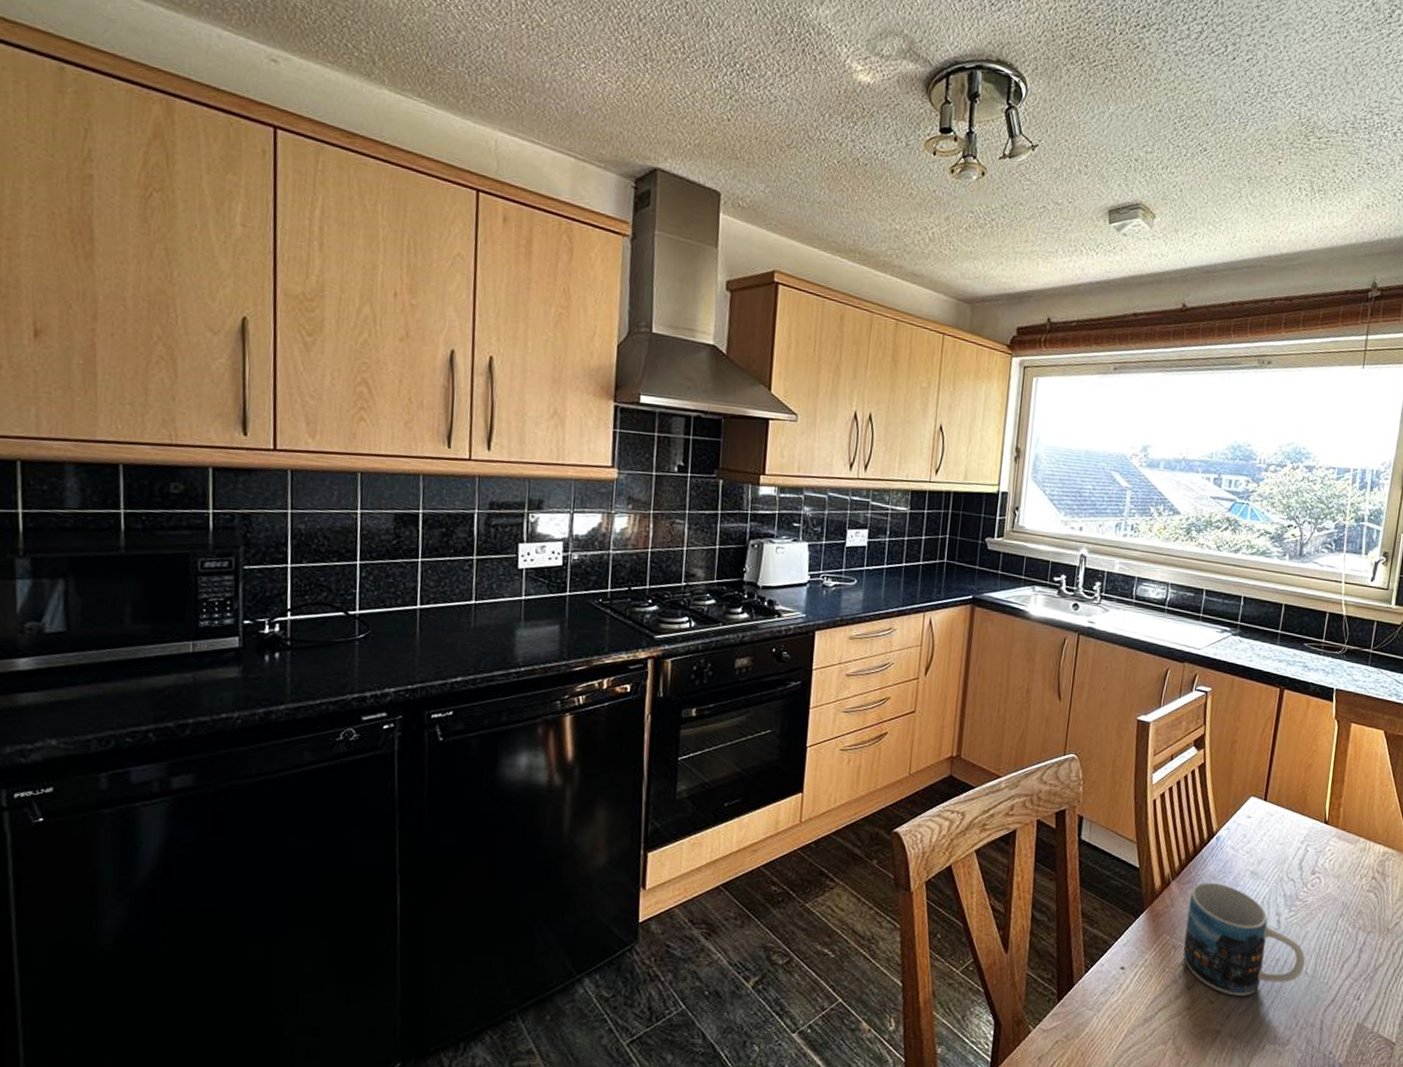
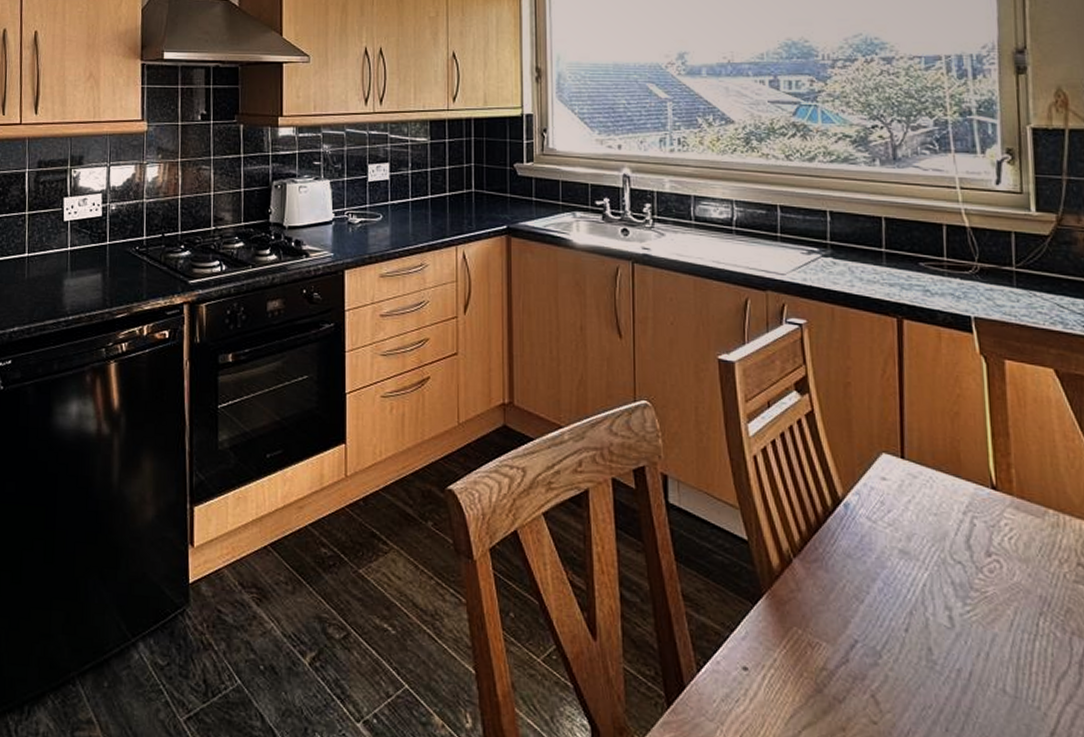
mug: present [1183,883,1305,996] -> none [821,562,1000,718]

